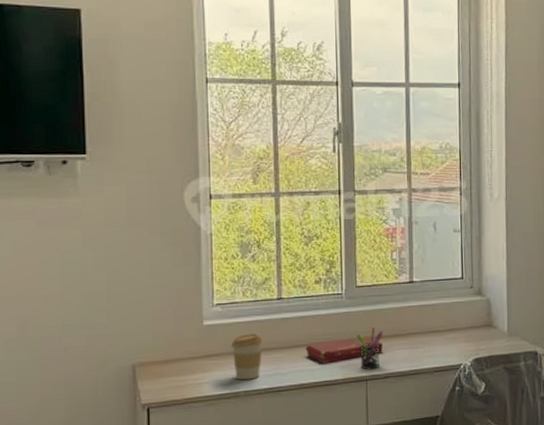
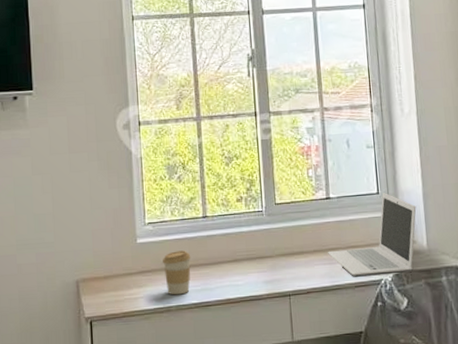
book: present [305,335,384,363] -> none [230,251,304,279]
pen holder: present [357,327,383,370] -> none [278,243,304,286]
laptop: none [408,277,500,361] -> present [328,192,417,276]

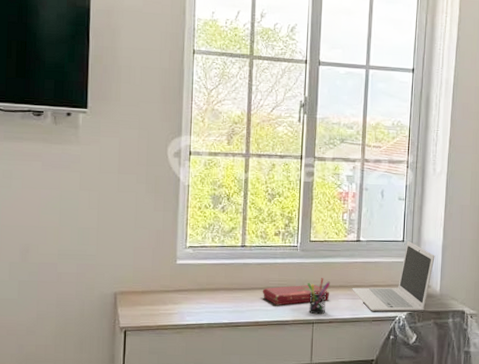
coffee cup: present [163,250,191,295] -> none [199,274,227,314]
book: none [230,251,304,279] -> present [262,284,330,305]
pen holder: none [278,243,304,286] -> present [308,278,331,315]

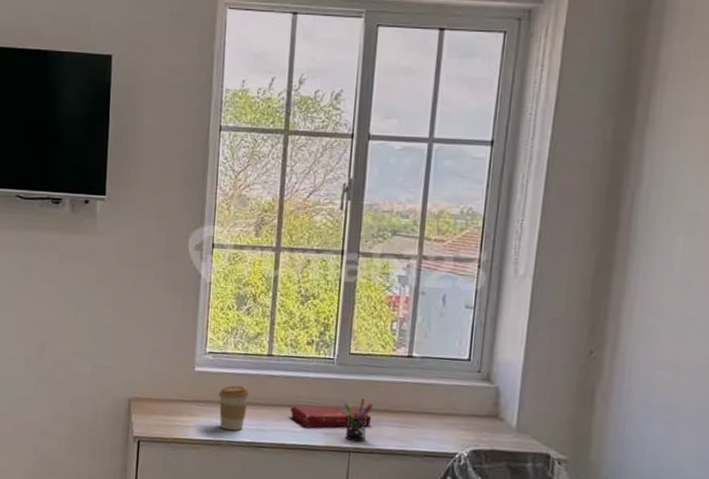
coffee cup: none [199,274,227,314] -> present [219,385,250,431]
laptop: present [352,240,435,312] -> none [400,359,512,450]

